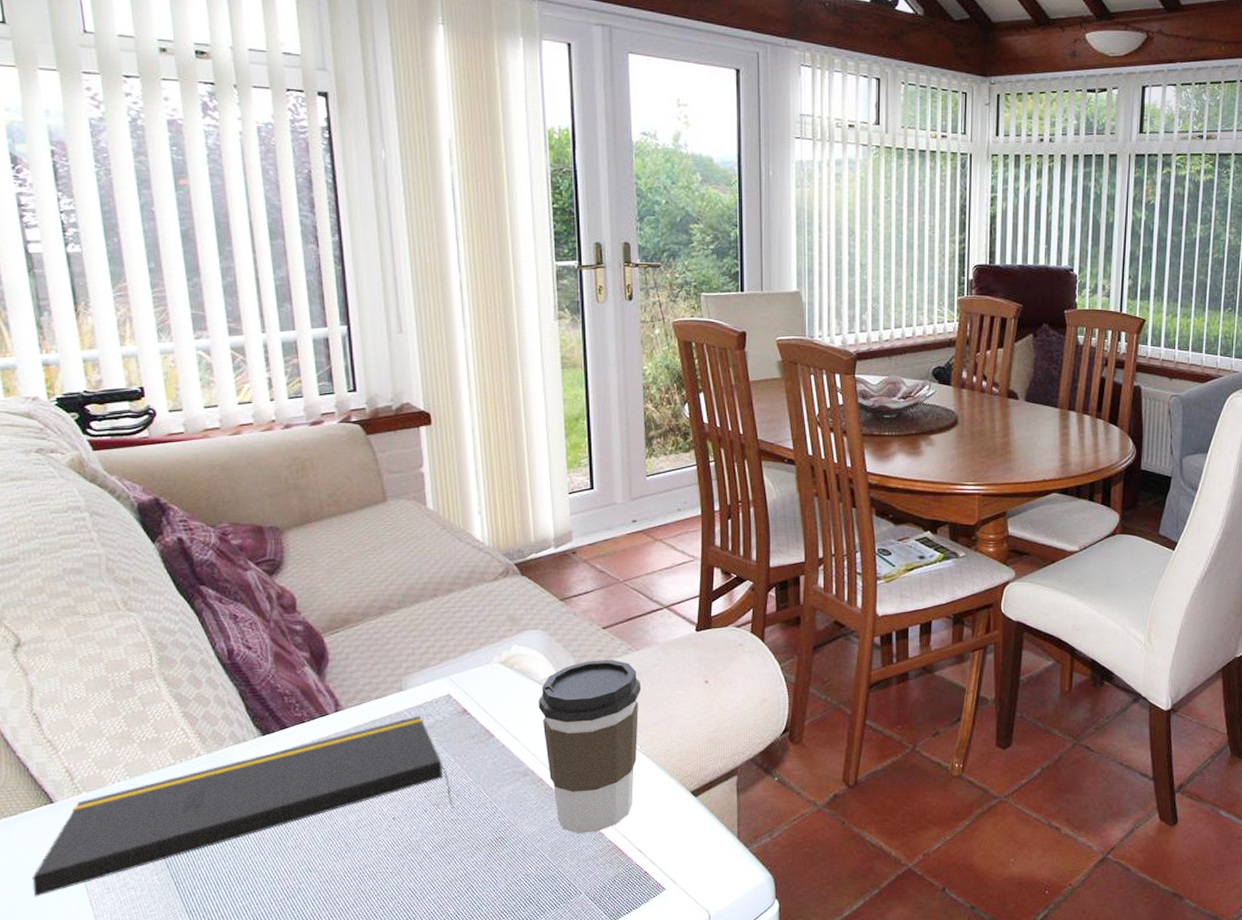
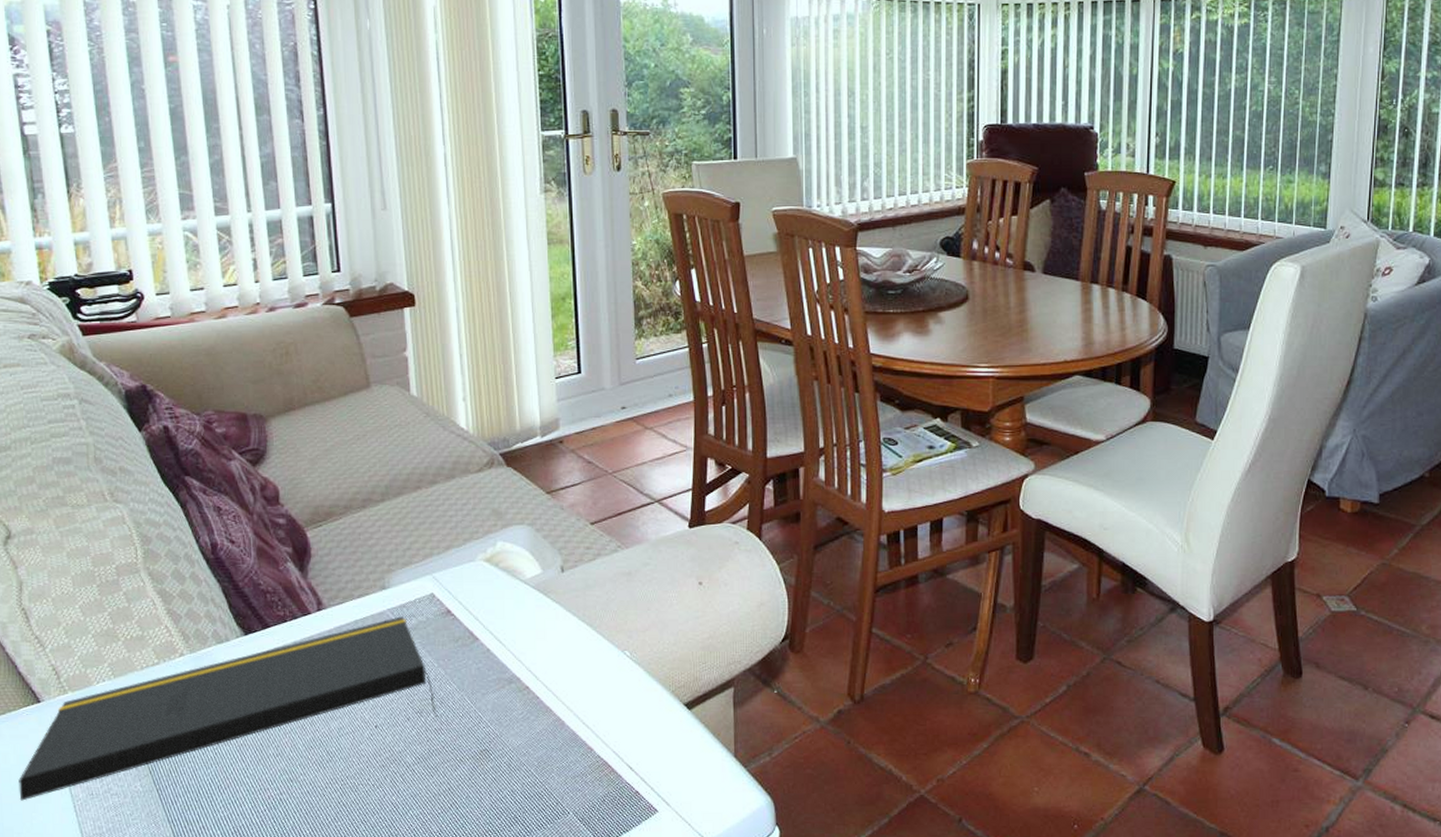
coffee cup: present [538,659,642,834] -> none [524,557,632,748]

